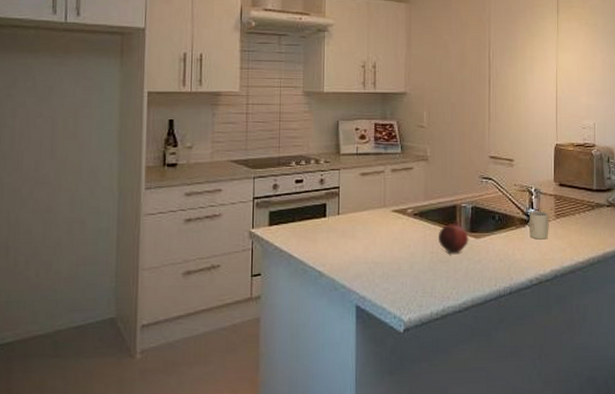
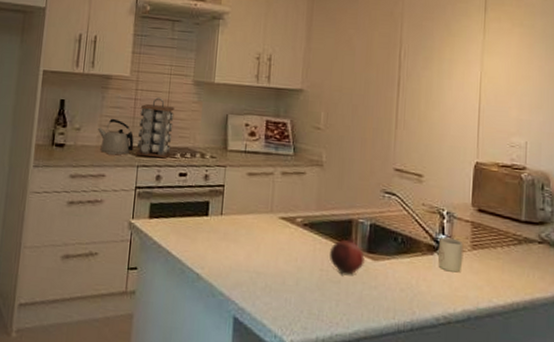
kettle: none [210,134,249,169] -> present [97,118,134,155]
spice rack: none [251,110,287,168] -> present [136,97,175,159]

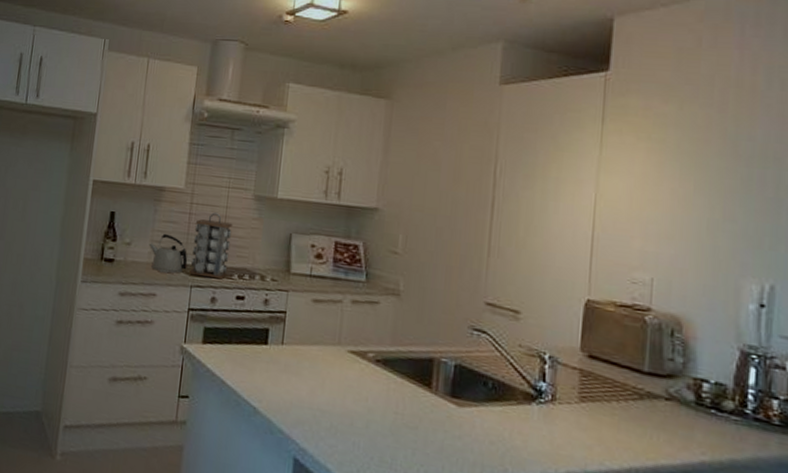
fruit: present [330,235,366,275] -> none [406,376,449,421]
mug: present [437,237,464,273] -> none [536,385,570,428]

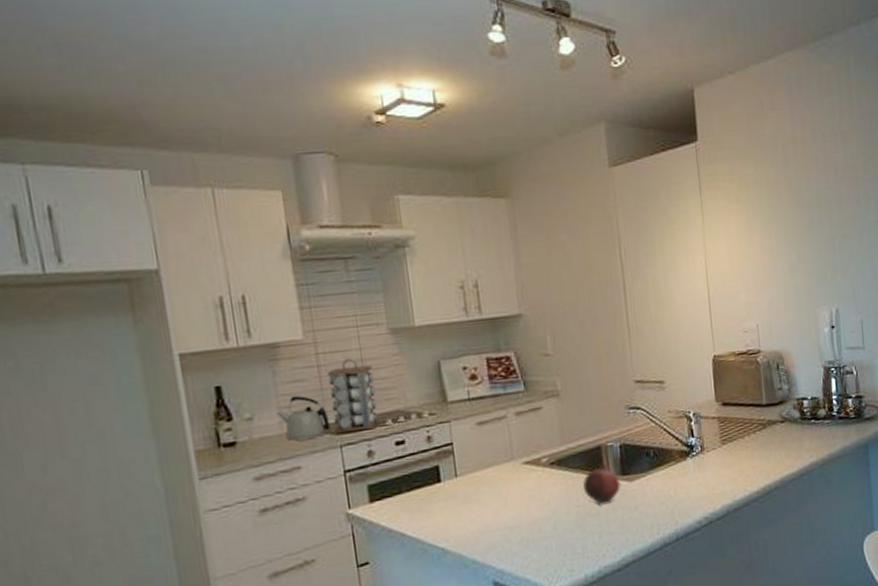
fruit: none [406,376,449,421] -> present [583,462,622,504]

